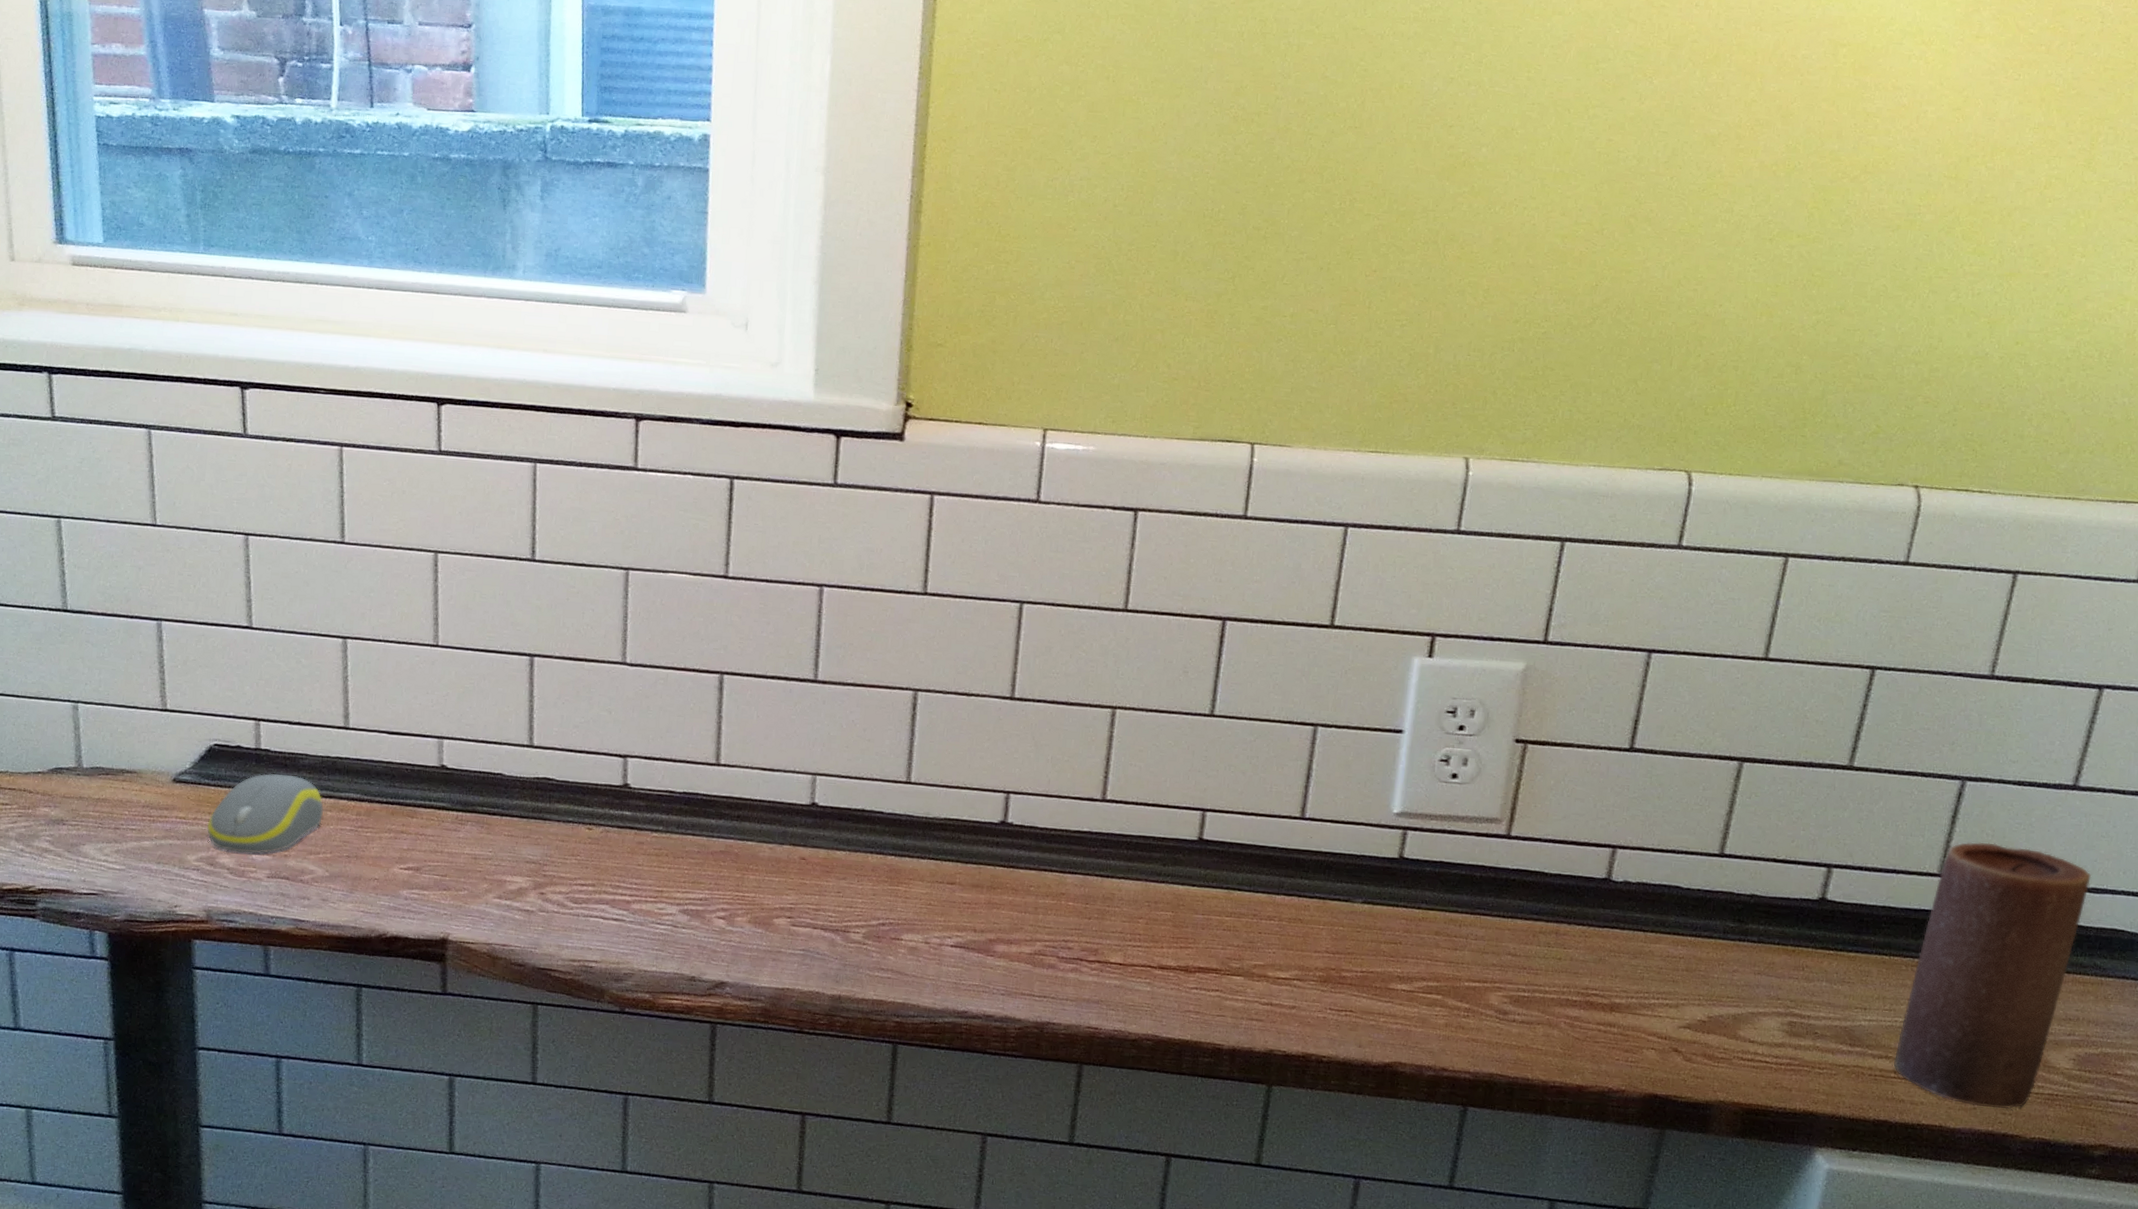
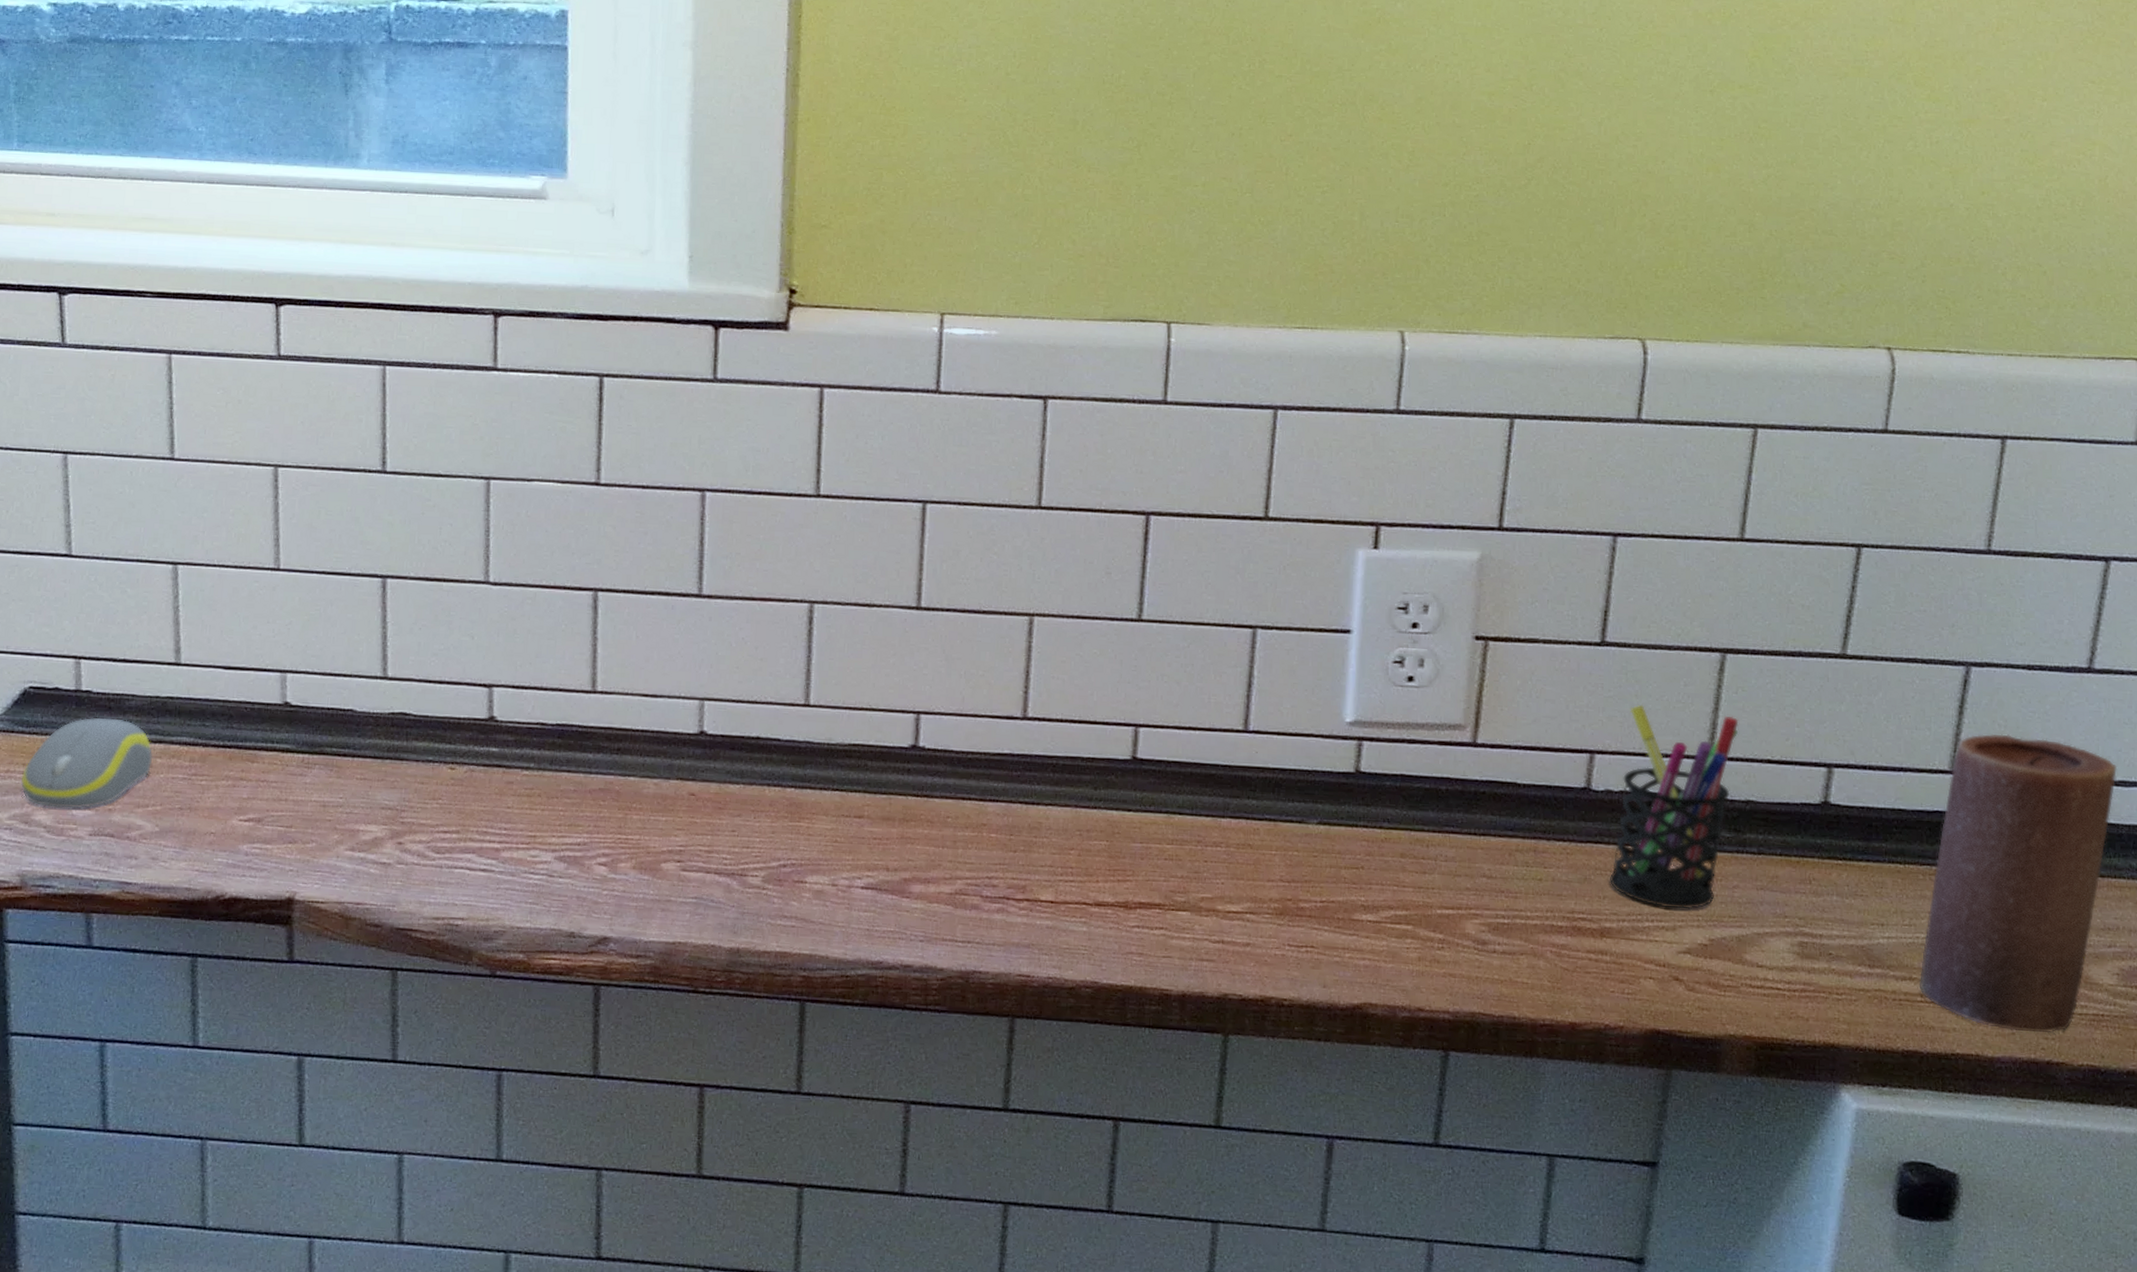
pen holder: none [1621,805,1750,990] -> present [1609,704,1739,910]

